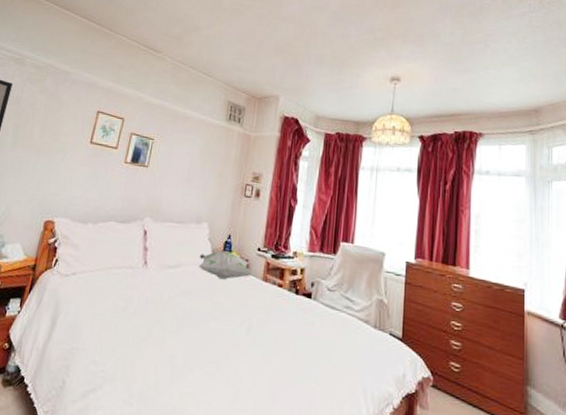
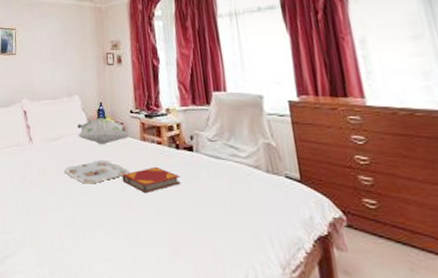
serving tray: none [175,295,245,320] -> present [63,161,130,184]
hardback book: none [235,309,294,336] -> present [122,166,181,194]

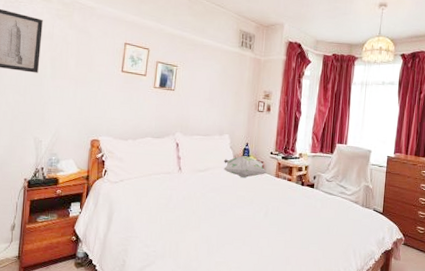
serving tray: present [63,161,130,184] -> none [207,190,262,209]
hardback book: present [122,166,181,194] -> none [255,198,301,218]

